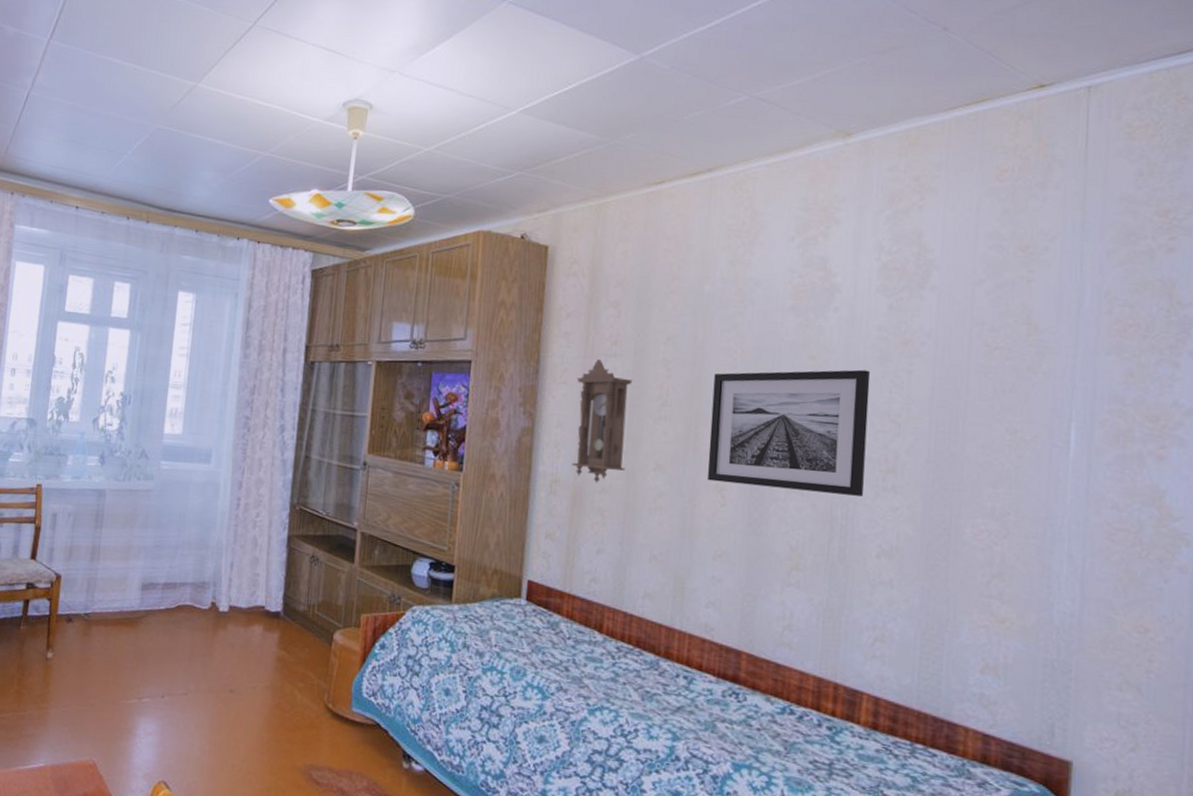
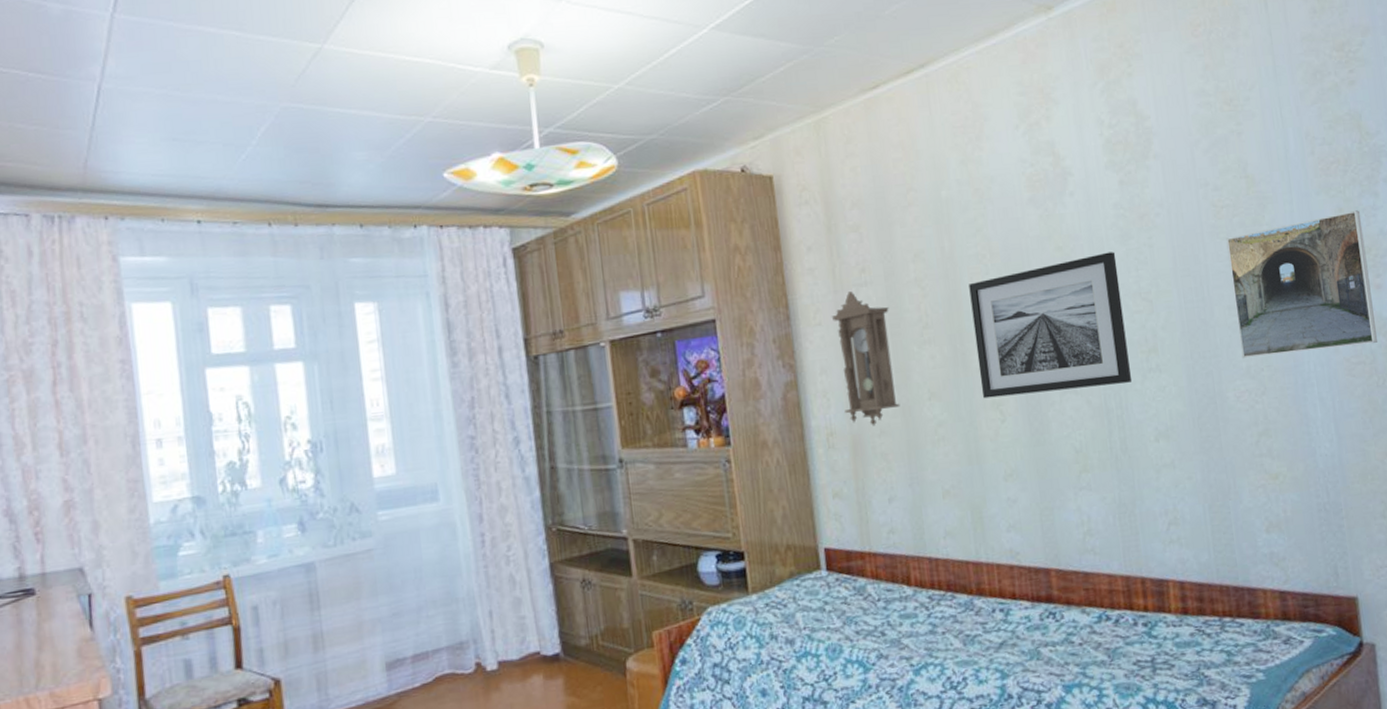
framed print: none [988,376,1155,514] -> present [1226,210,1377,359]

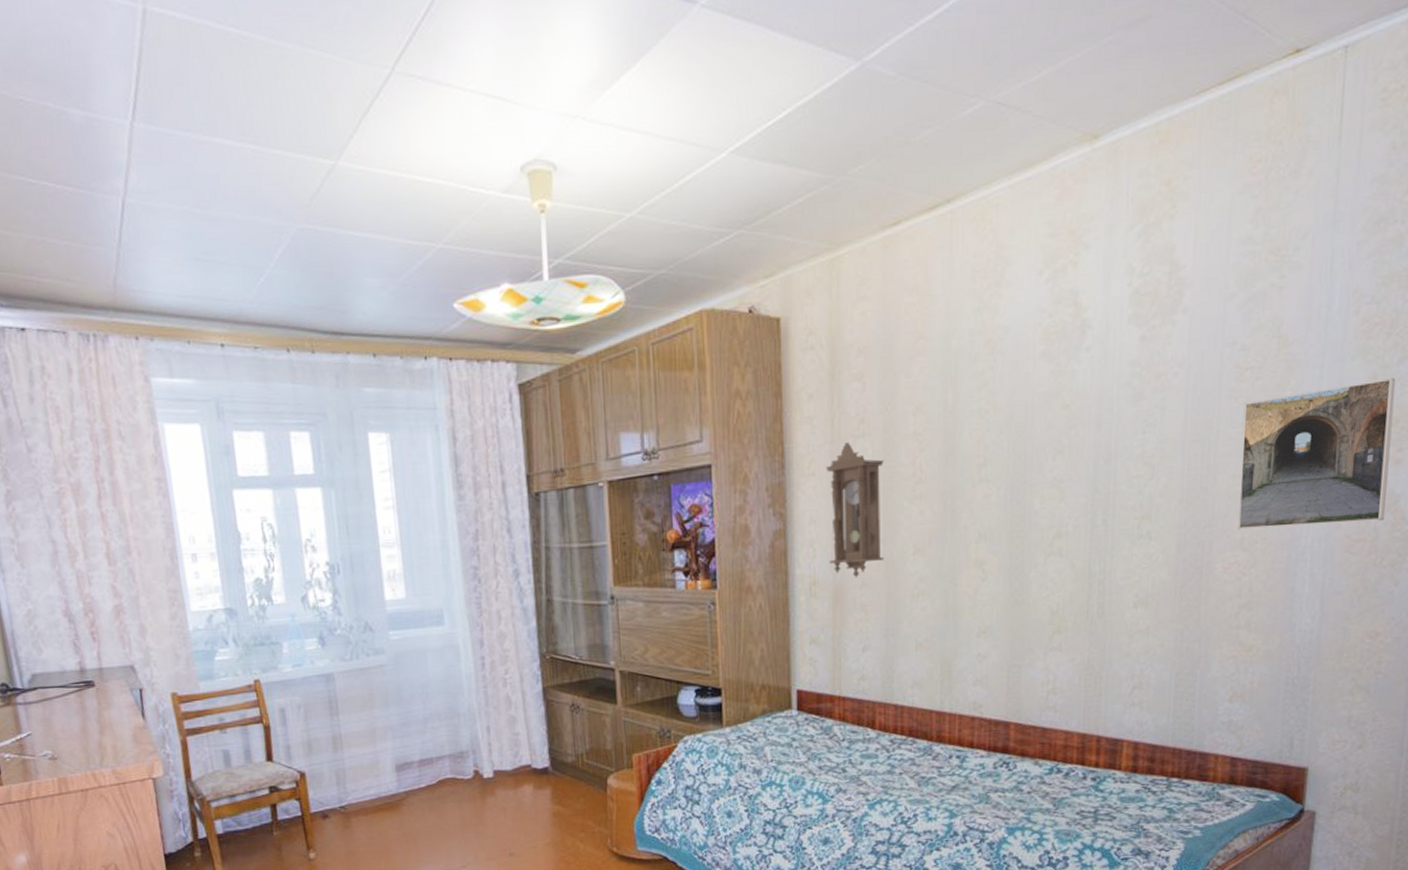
wall art: present [969,252,1133,399] -> none [966,412,1124,557]

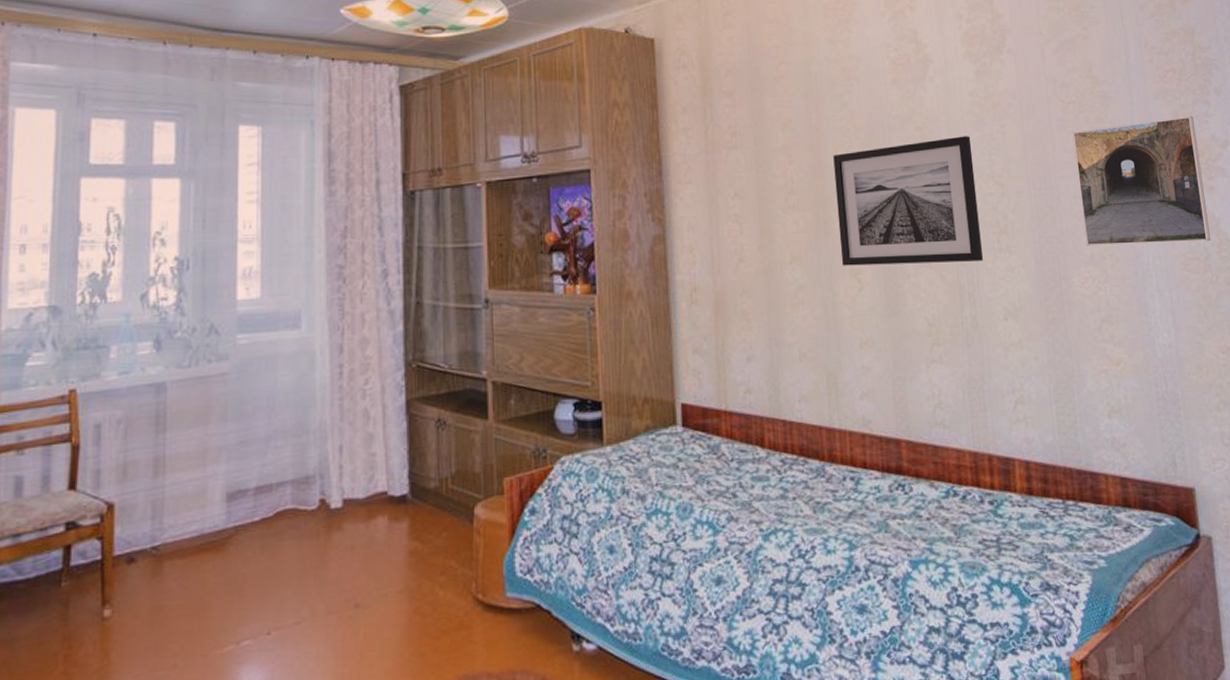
pendulum clock: present [825,442,884,578] -> none [701,153,763,285]
wall art: none [966,412,1124,557] -> present [833,136,984,266]

